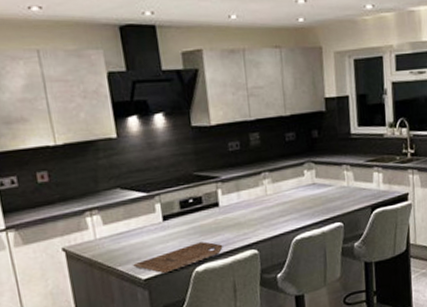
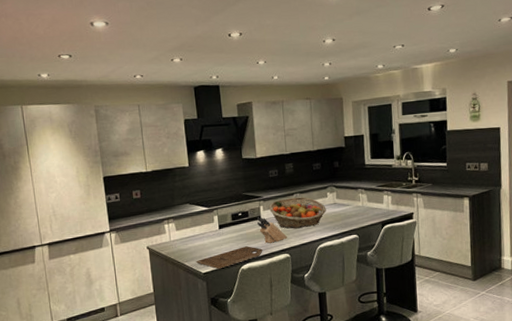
knife block: none [214,203,255,237] -> present [257,217,288,243]
fruit basket: none [229,176,303,218] -> present [269,197,326,229]

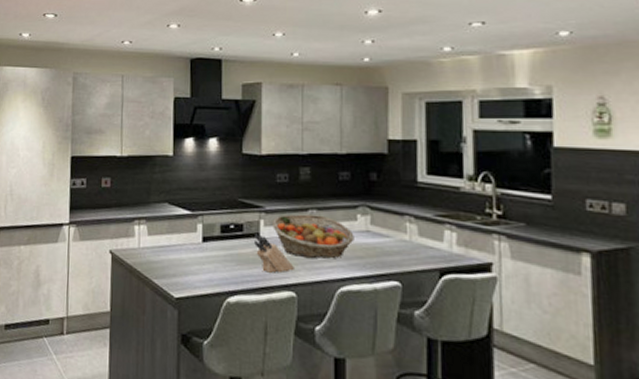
cutting board: present [195,246,263,269] -> none [167,271,259,297]

